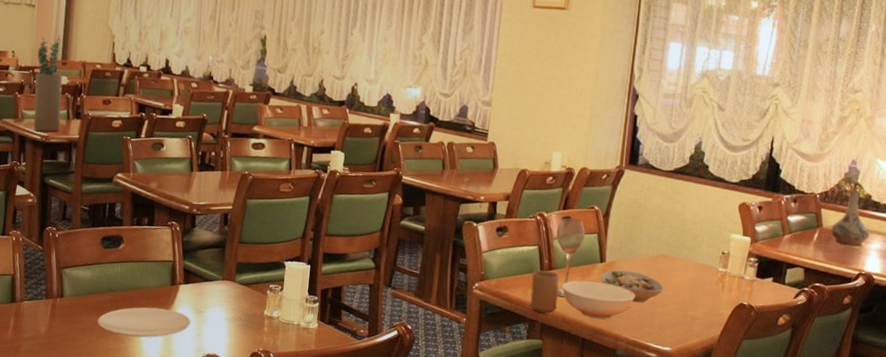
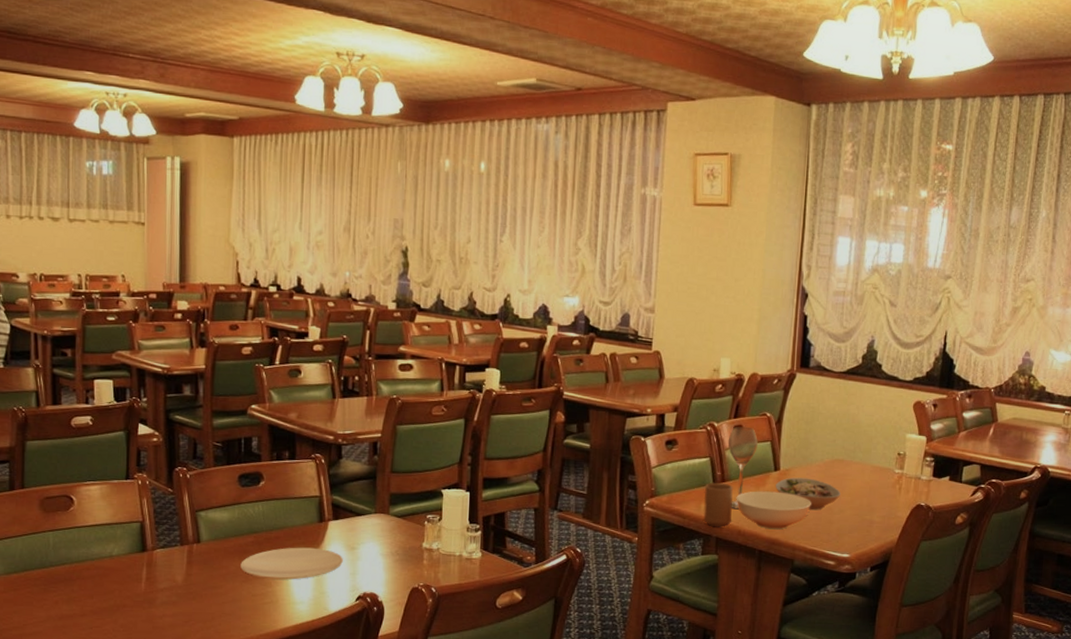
vase: present [33,34,63,133] -> none [151,254,183,364]
decorative vase: present [831,190,870,246] -> none [1006,382,1044,439]

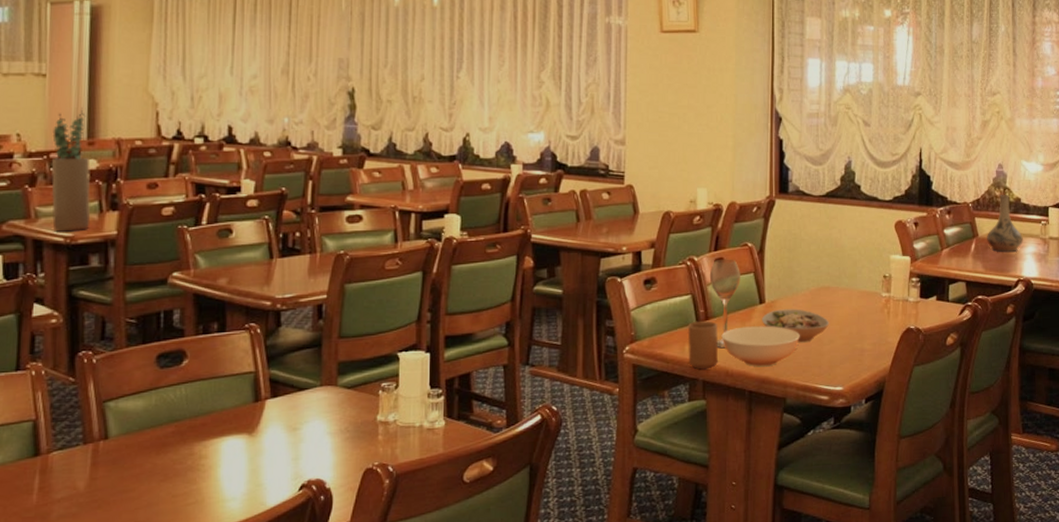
vase: none [151,254,183,364] -> present [51,107,91,232]
plate: present [240,547,343,580] -> none [158,432,283,475]
decorative vase: none [1006,382,1044,439] -> present [987,195,1023,252]

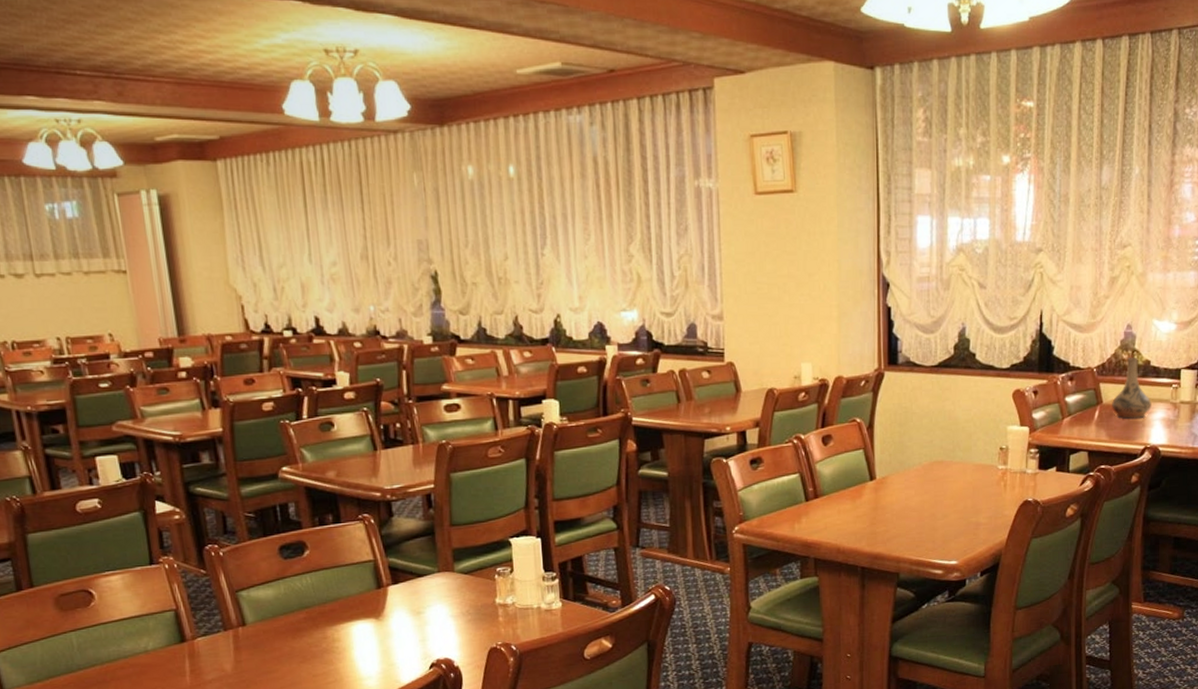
vase: present [51,107,91,232] -> none [143,304,196,431]
cup: present [687,320,719,369] -> none [796,499,829,547]
wineglass: present [709,259,740,348] -> none [817,435,850,525]
bowl: present [721,326,800,367] -> none [831,502,913,543]
salad: present [762,309,829,343] -> none [873,484,943,519]

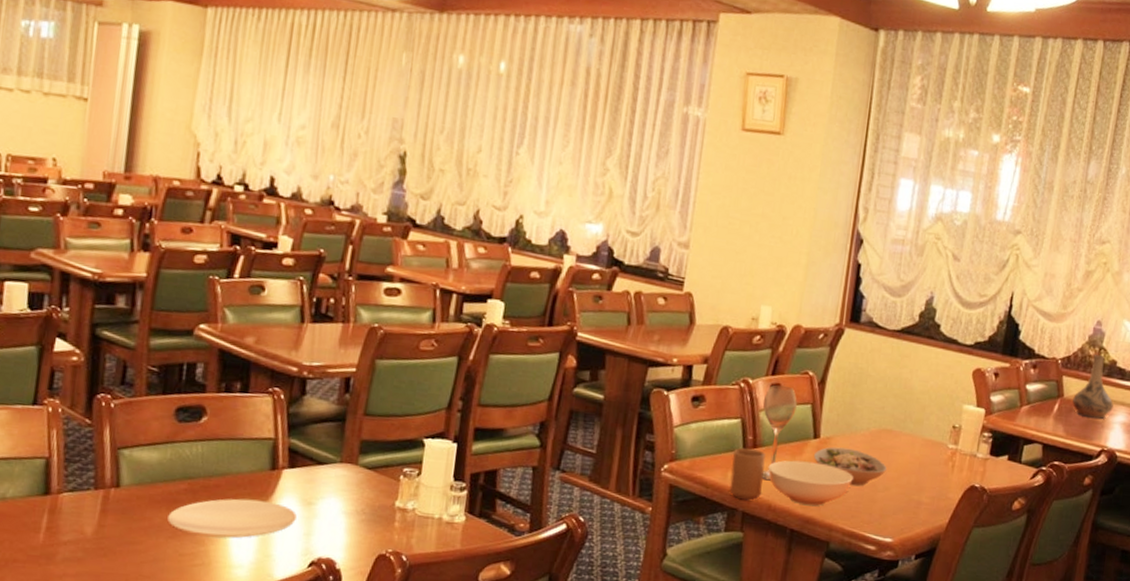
plate: none [295,617,410,657] -> present [167,498,297,538]
cup: none [796,499,829,547] -> present [729,447,767,500]
wineglass: none [817,435,850,525] -> present [762,385,797,480]
bowl: none [831,502,913,543] -> present [768,460,853,506]
salad: none [873,484,943,519] -> present [814,447,887,487]

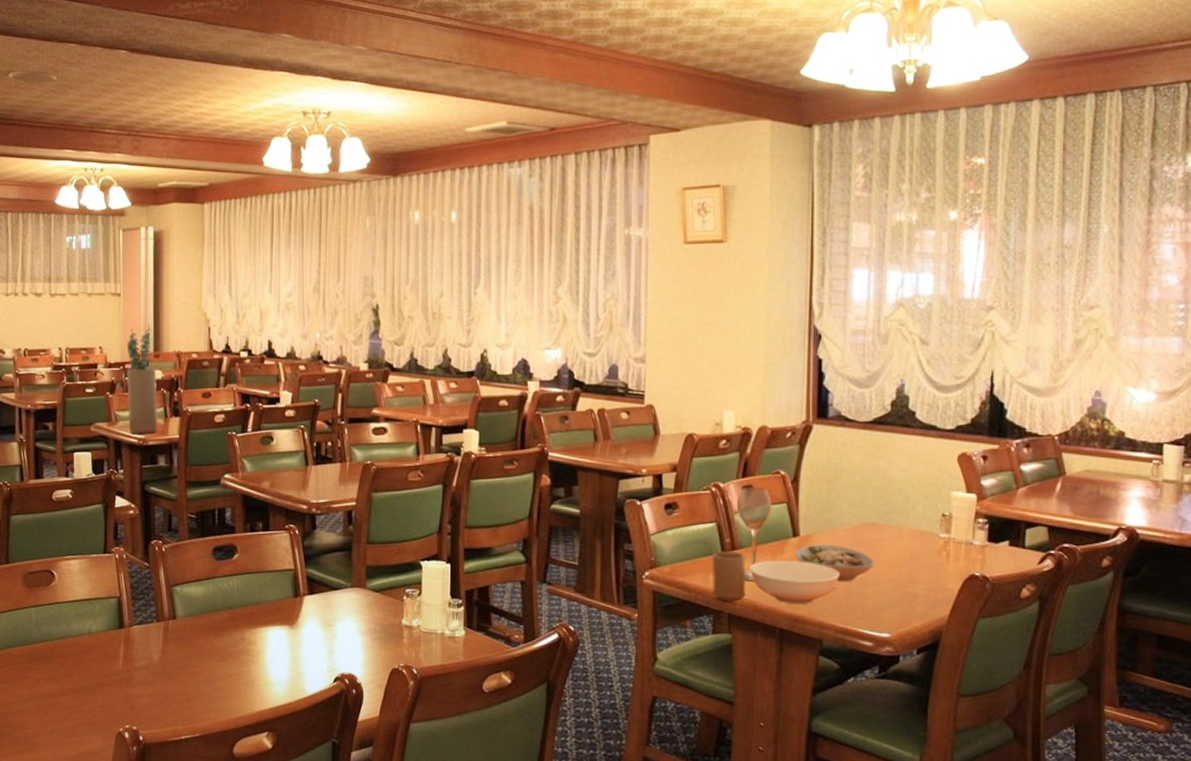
vase: none [81,138,125,269] -> present [127,323,158,434]
plate: present [167,498,297,538] -> none [216,624,319,659]
decorative vase: present [1072,355,1114,419] -> none [1077,427,1127,495]

